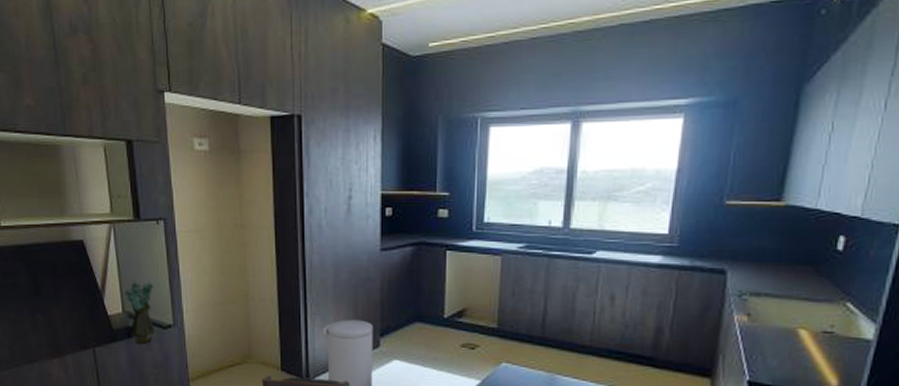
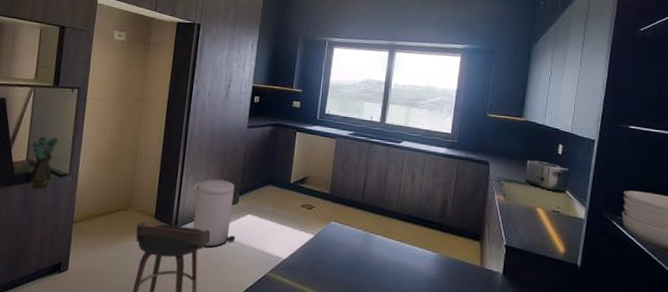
toaster: none [781,262,854,305] -> present [524,160,569,193]

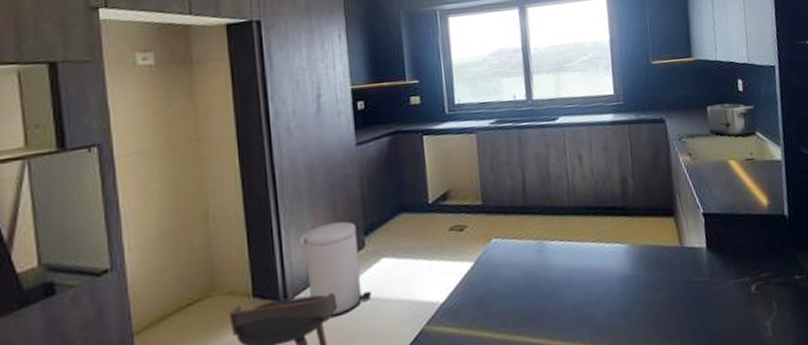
vase: present [29,135,59,189] -> none [41,221,84,303]

